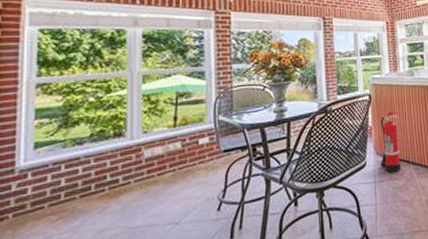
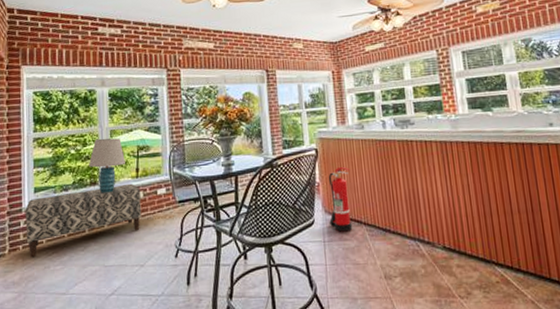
bench: none [19,133,179,228] -> present [25,183,142,258]
lamp: none [112,83,160,146] -> present [88,138,125,194]

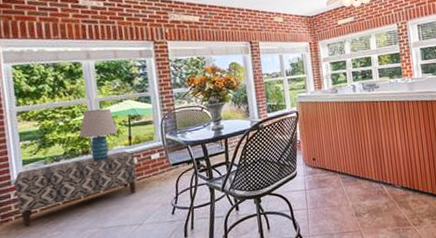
fire extinguisher: present [328,167,353,232] -> none [308,126,329,181]

